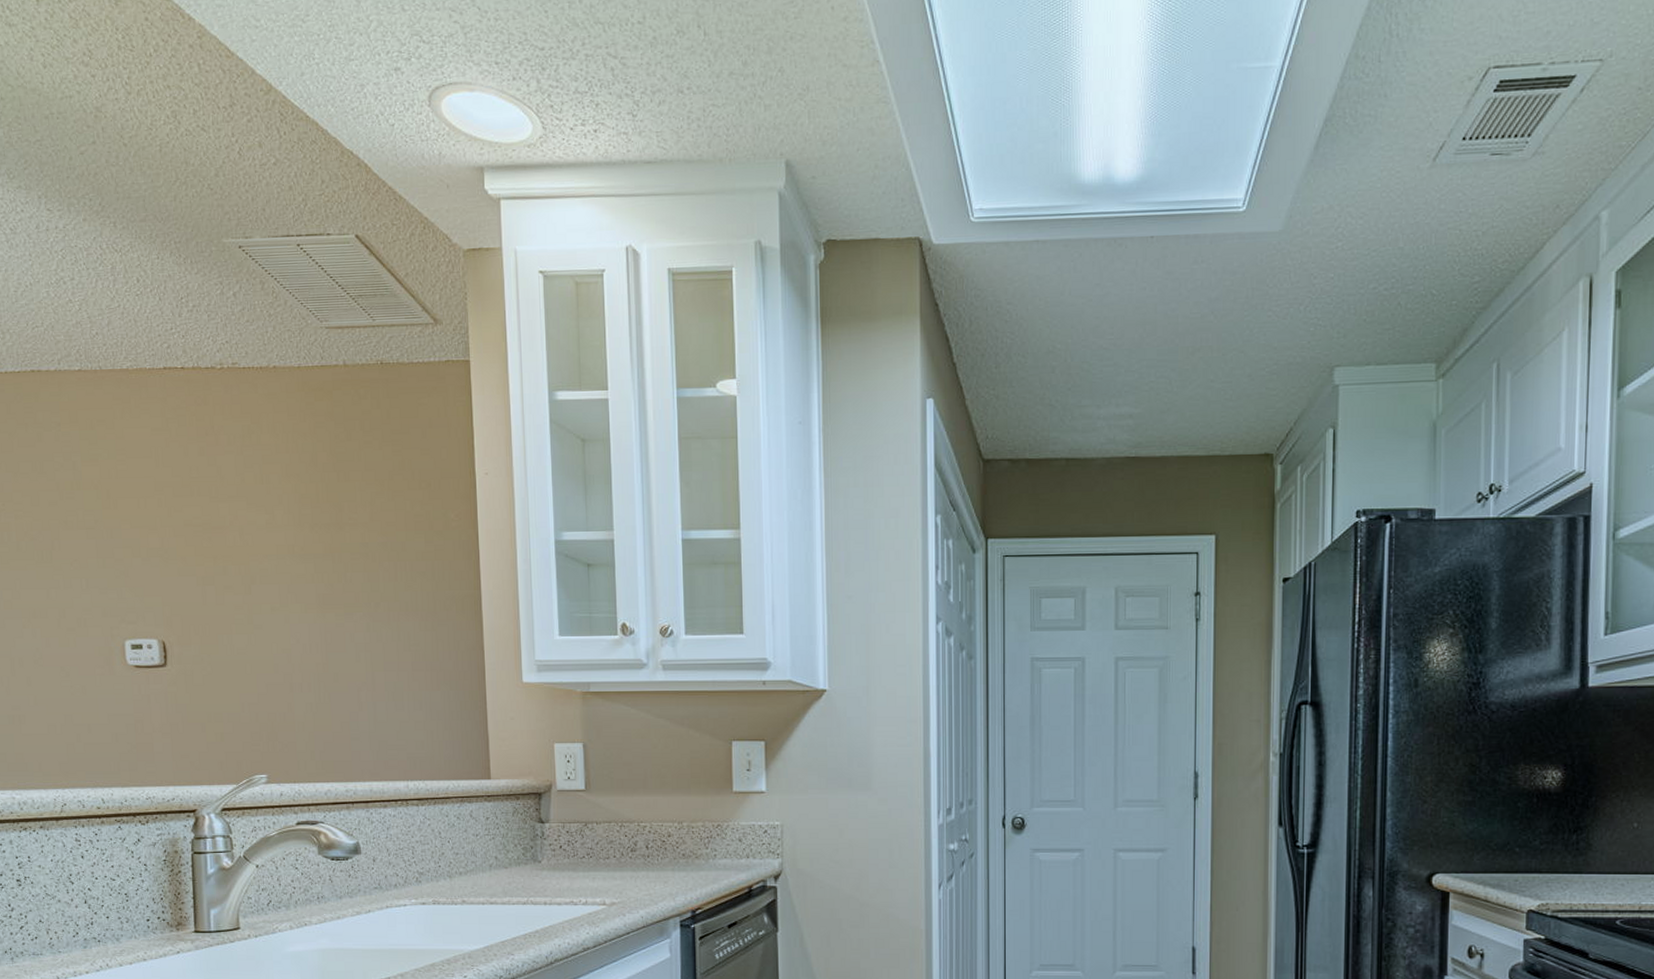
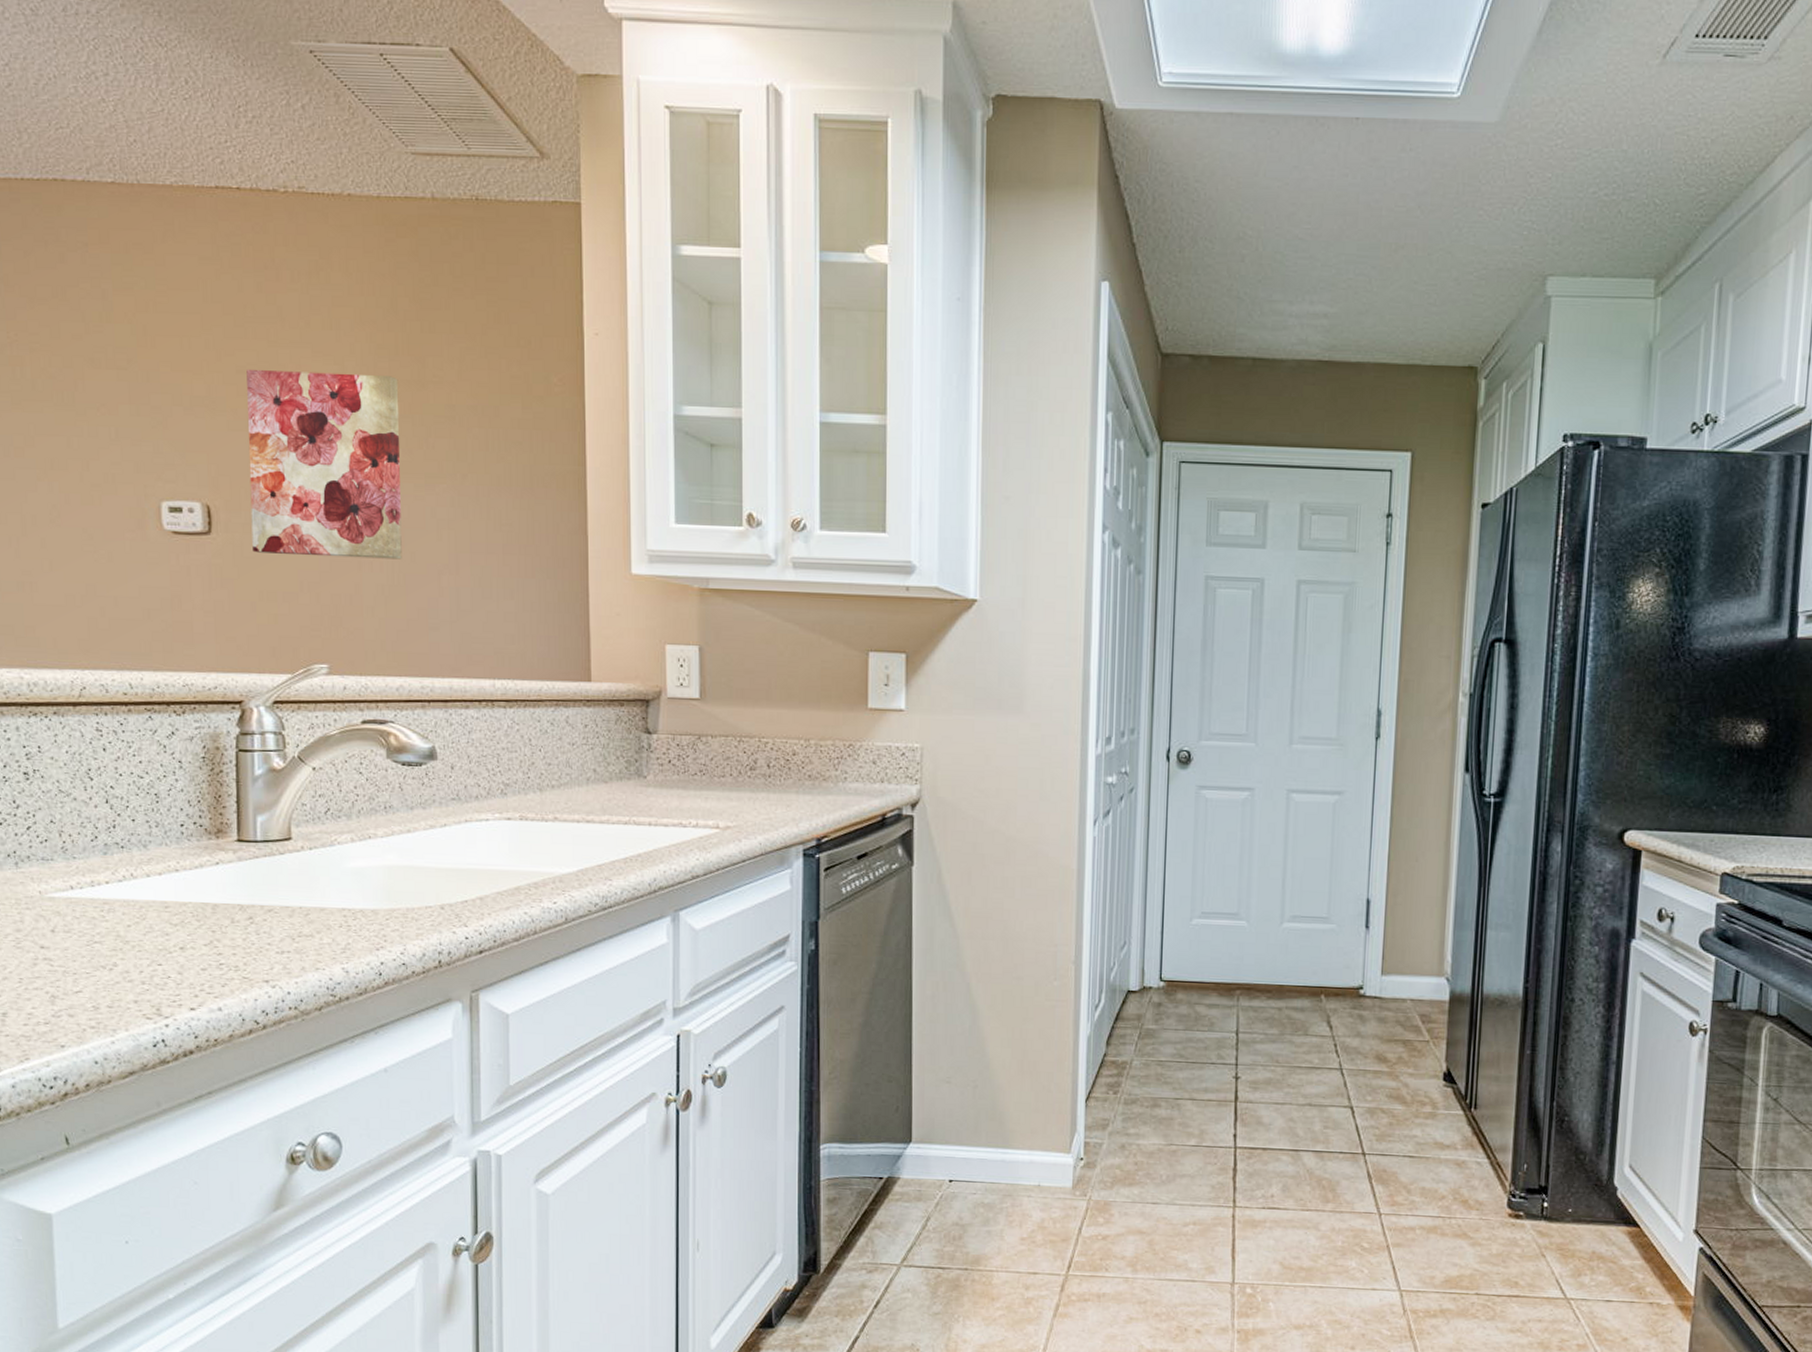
wall art: none [193,520,327,681] -> present [246,368,402,560]

